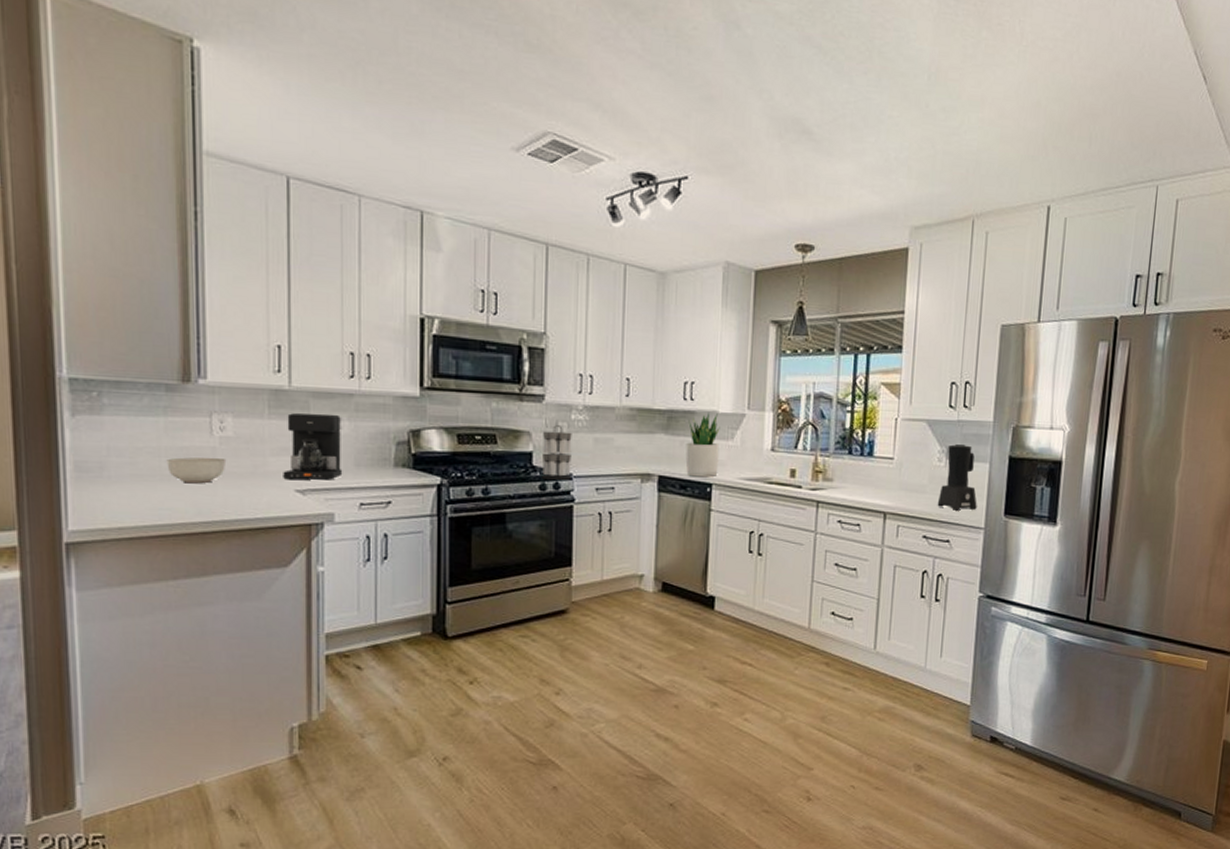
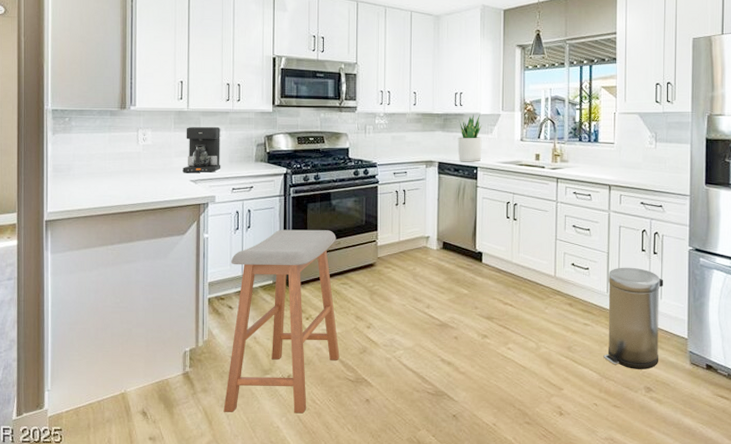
bowl: present [166,457,227,484] -> none [109,159,147,178]
stool: none [350,562,517,807] -> present [223,229,340,414]
spice rack: present [541,424,572,481] -> none [355,127,376,168]
pedal bin: none [865,617,946,743] -> present [603,267,664,370]
blender: present [937,444,977,510] -> none [651,131,683,182]

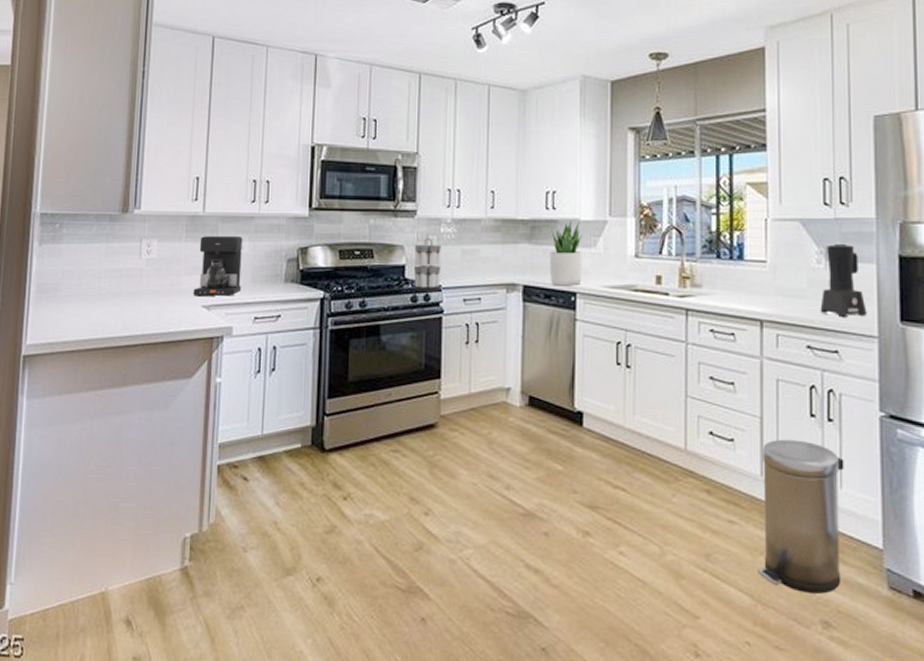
stool: present [223,229,340,414] -> none [230,373,387,634]
spice rack: none [355,127,376,168] -> present [412,237,441,293]
blender: none [651,131,683,182] -> present [820,244,867,317]

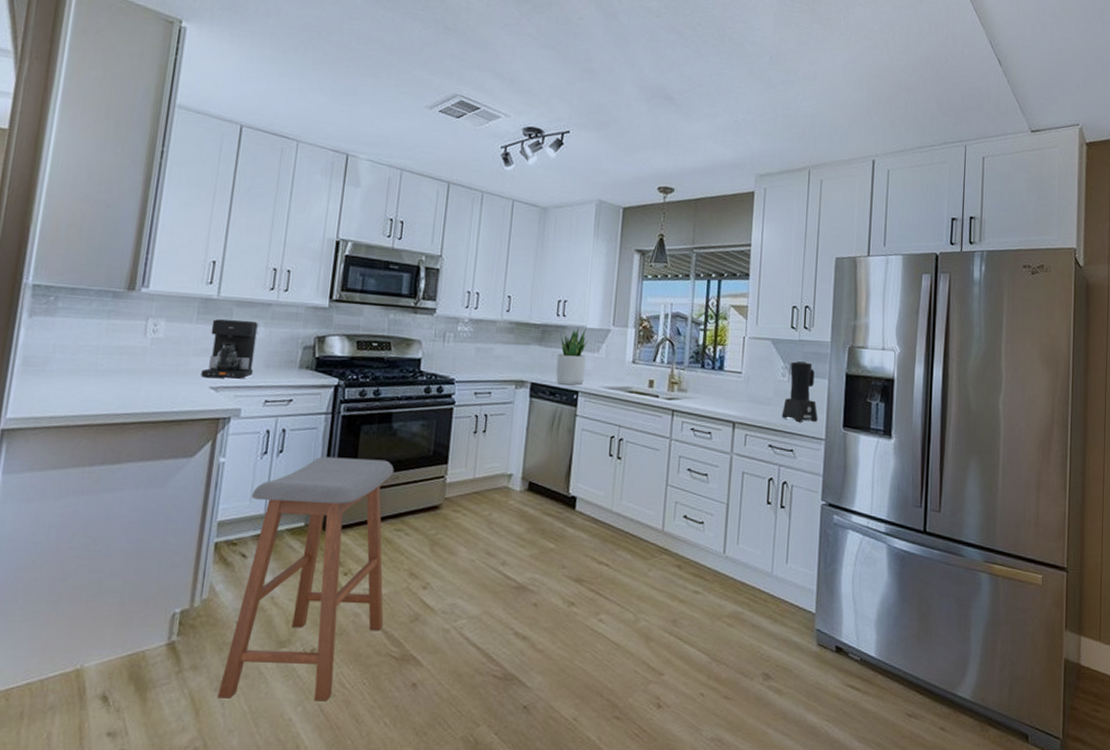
stool: none [230,373,387,634] -> present [217,456,394,702]
spice rack: present [412,237,441,293] -> none [427,334,457,385]
pedal bin: present [758,439,844,594] -> none [715,522,791,651]

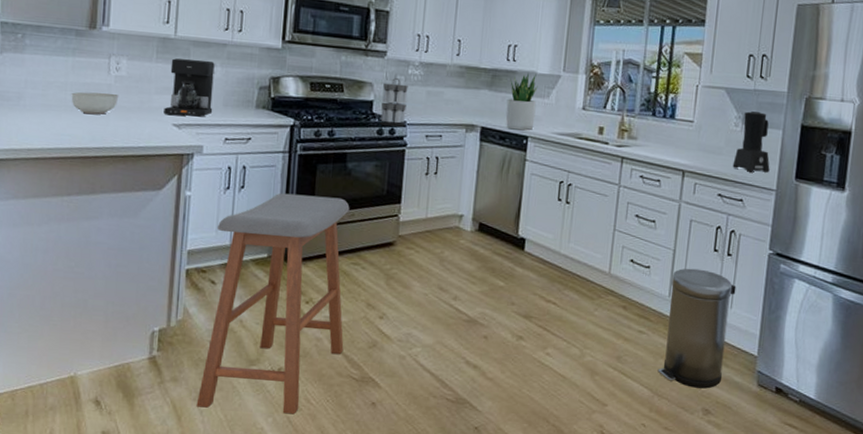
bowl: none [102,355,155,379] -> present [71,92,119,115]
spice rack: none [427,334,457,385] -> present [379,77,408,127]
pedal bin: none [715,522,791,651] -> present [657,268,737,389]

